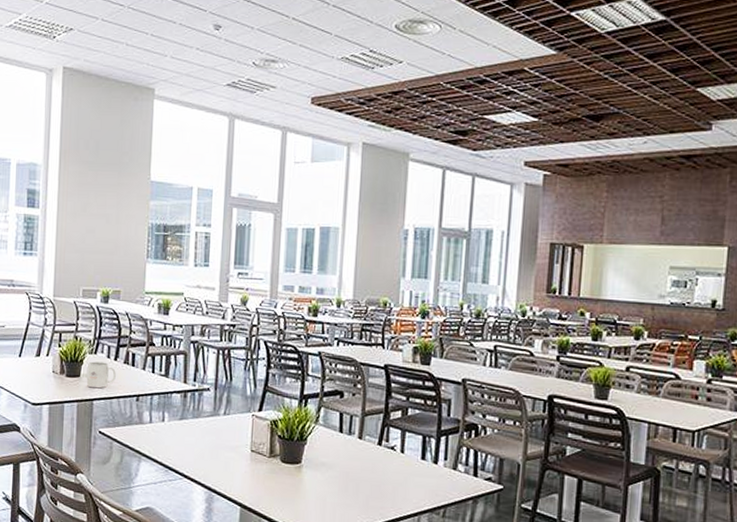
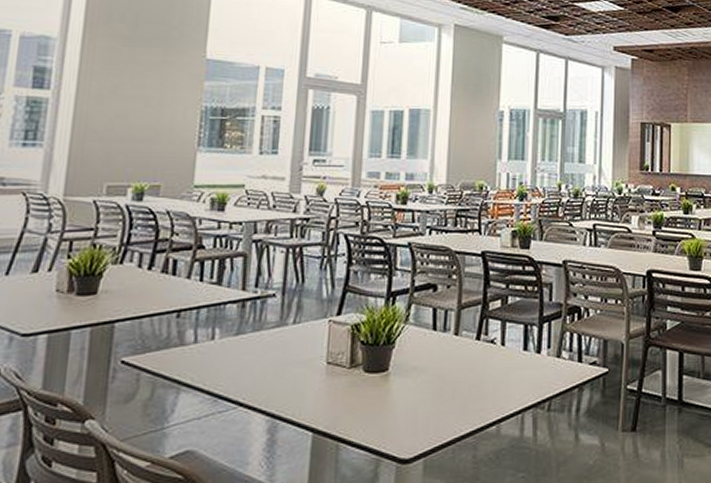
mug: present [86,361,116,389] -> none [105,273,149,307]

